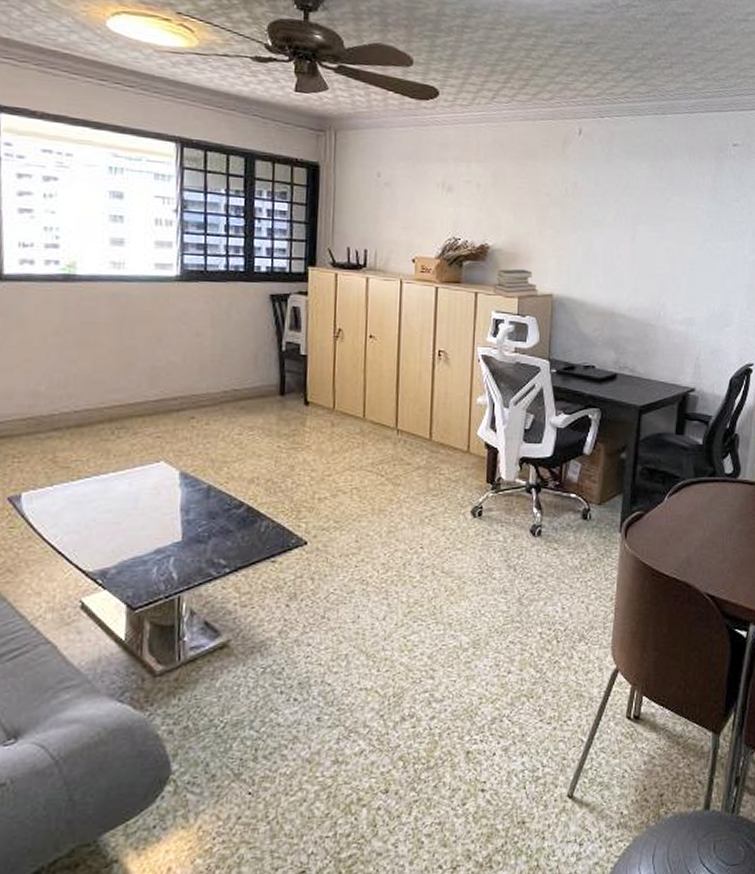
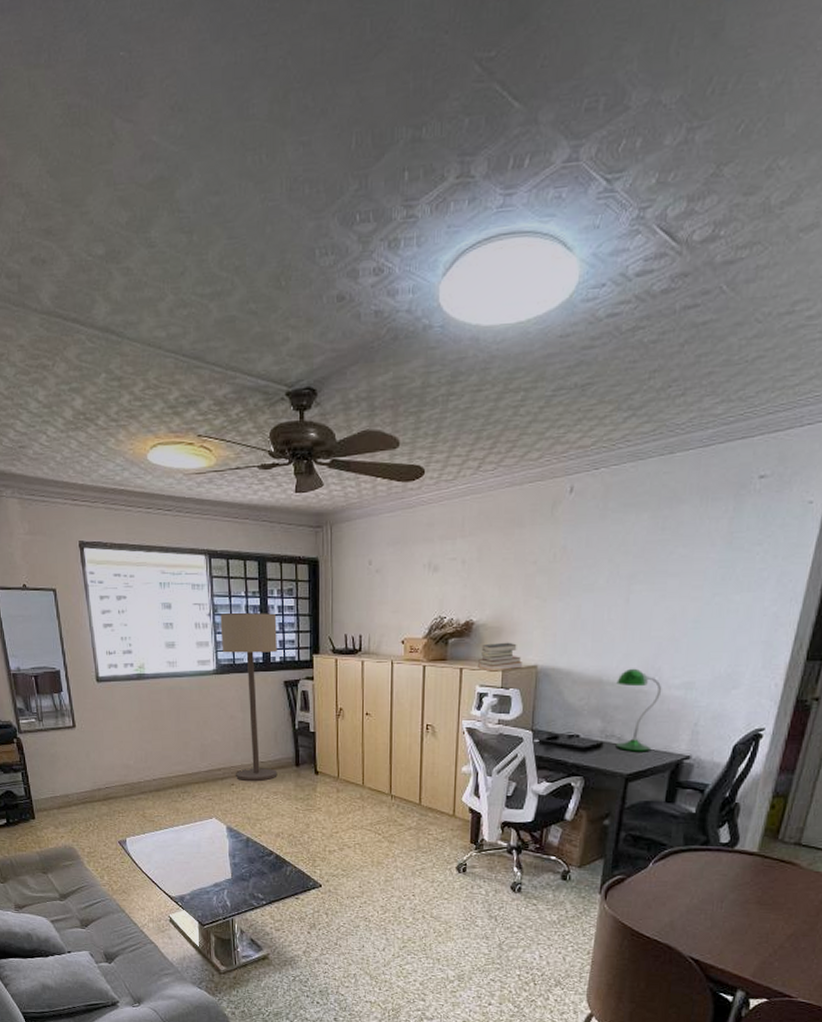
floor lamp: none [189,211,265,414] -> present [220,613,278,782]
desk lamp: none [626,302,667,384] -> present [615,668,662,752]

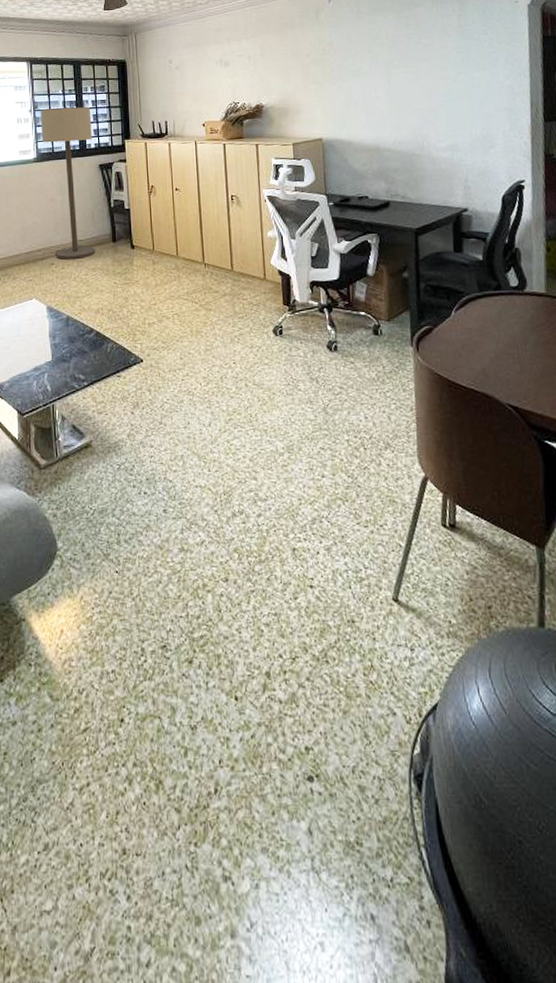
books: present [478,642,522,672] -> none [271,120,309,146]
desk lamp: present [615,668,662,752] -> none [391,136,432,209]

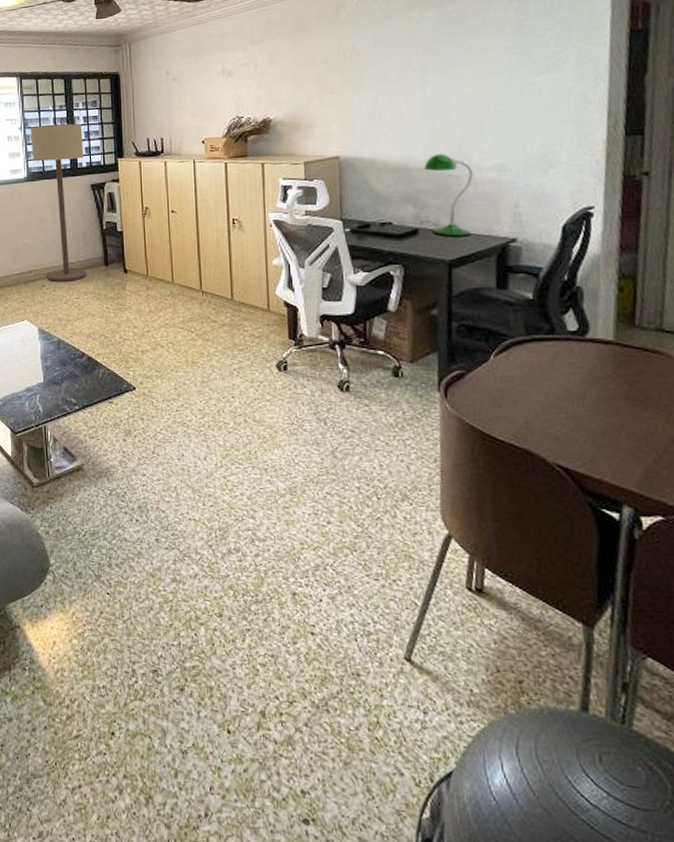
desk lamp: none [391,136,432,209] -> present [422,153,474,237]

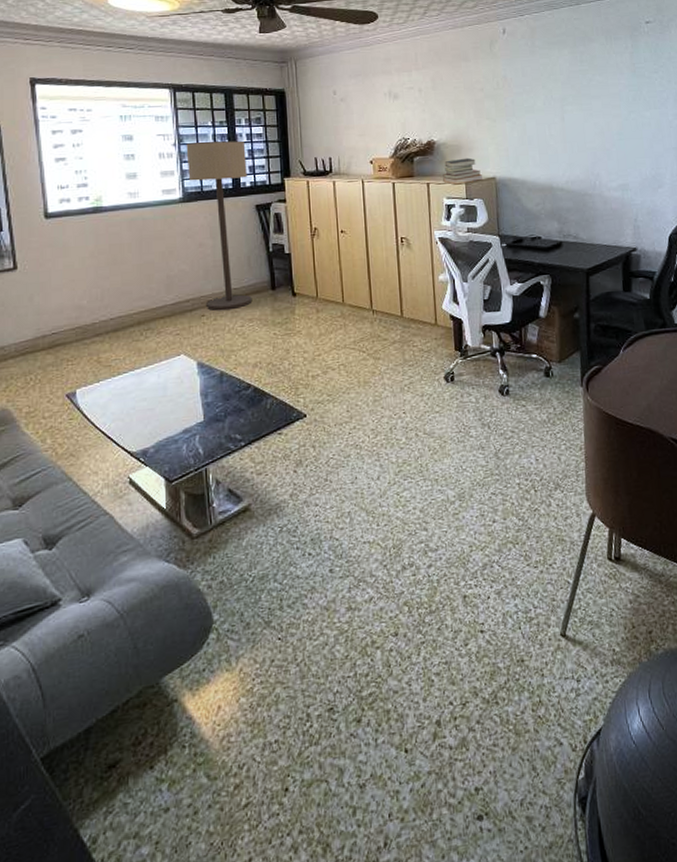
books: none [279,136,324,165] -> present [443,157,482,185]
desk lamp: present [422,153,474,237] -> none [564,175,604,249]

